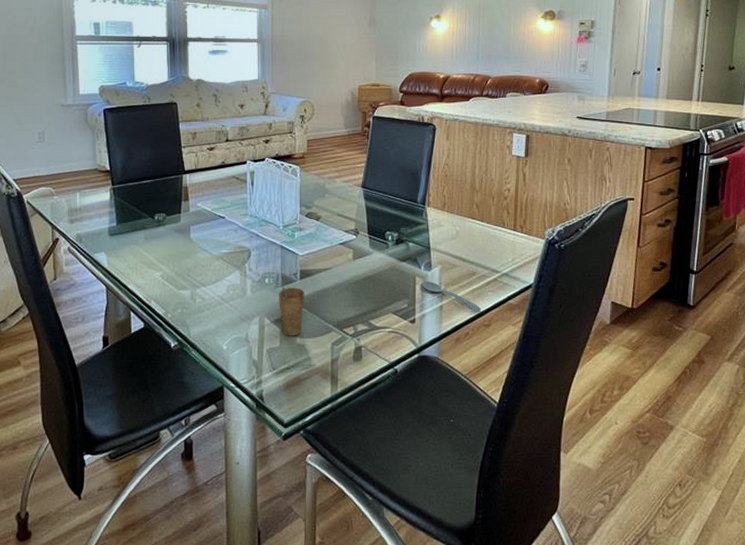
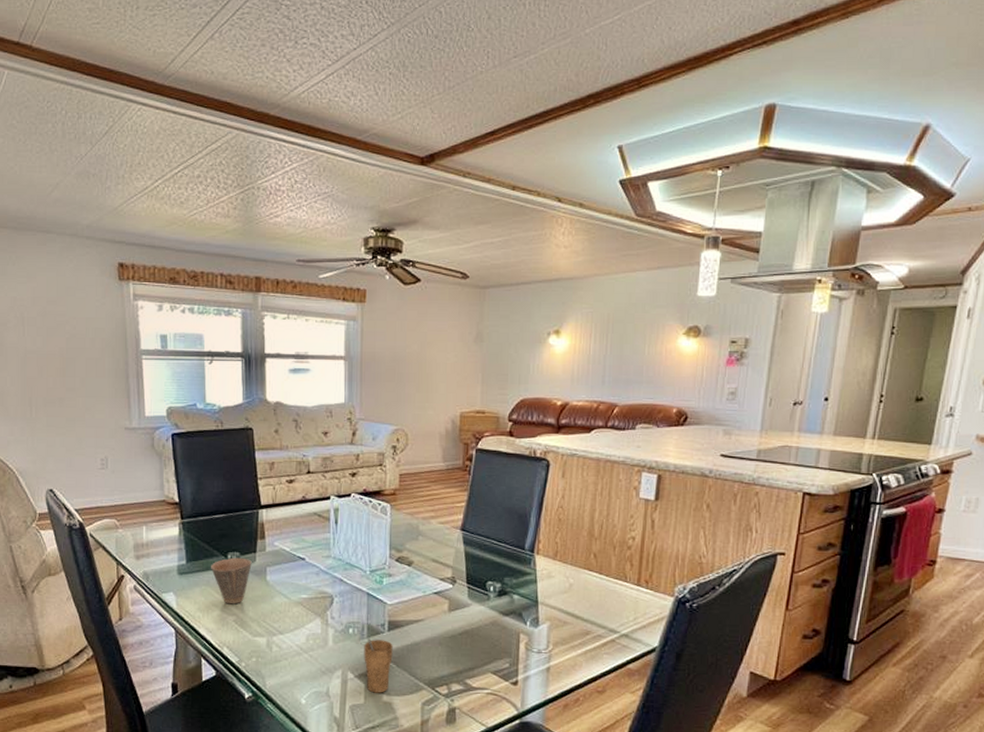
cup: none [139,218,177,261] -> present [211,557,252,605]
spoon: present [421,281,481,312] -> none [526,639,594,676]

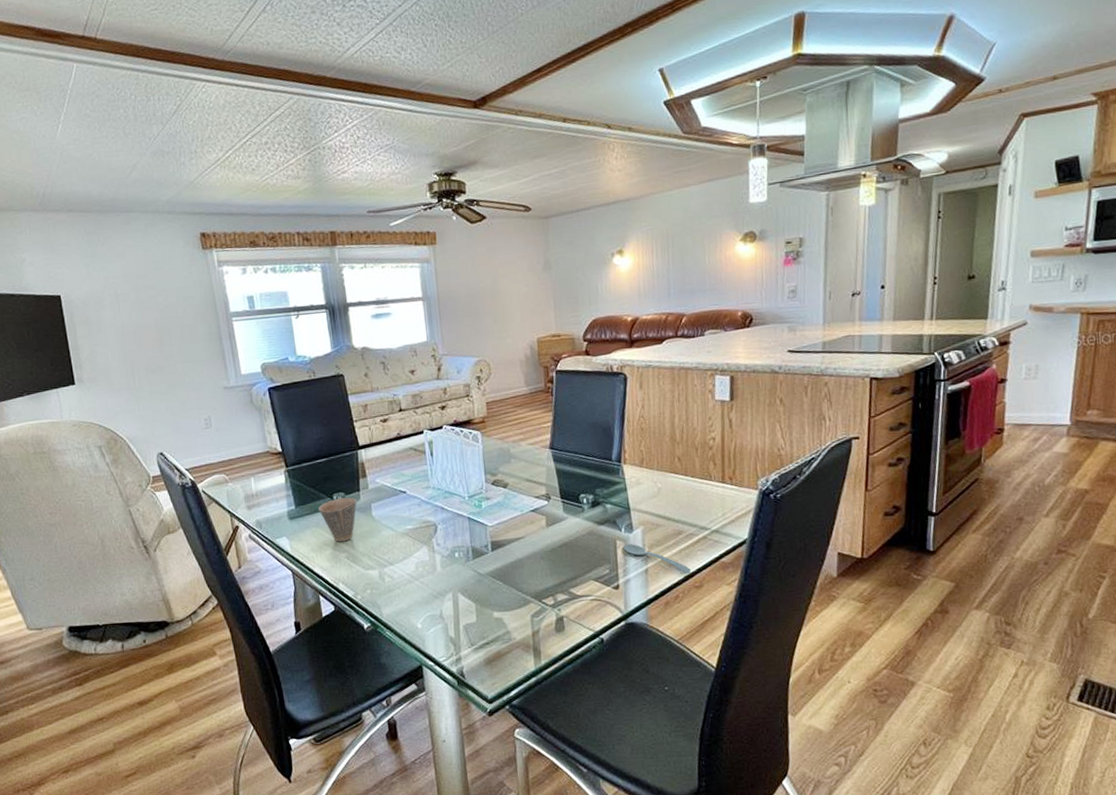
cup: present [364,638,393,693] -> none [470,560,499,611]
spoon: none [526,639,594,676] -> present [623,544,690,573]

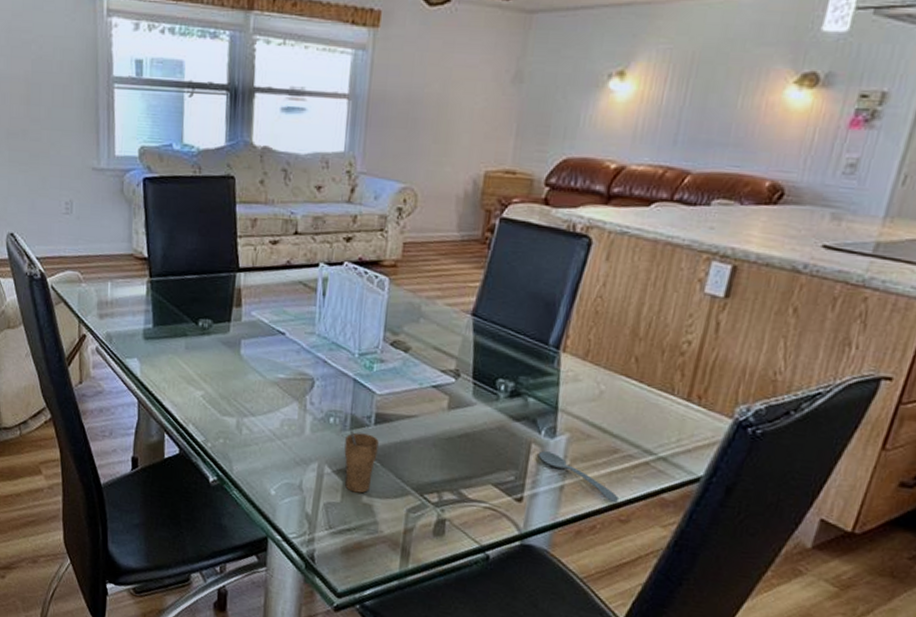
cup: present [319,497,357,542] -> none [179,325,225,378]
cup: none [470,560,499,611] -> present [344,430,379,493]

